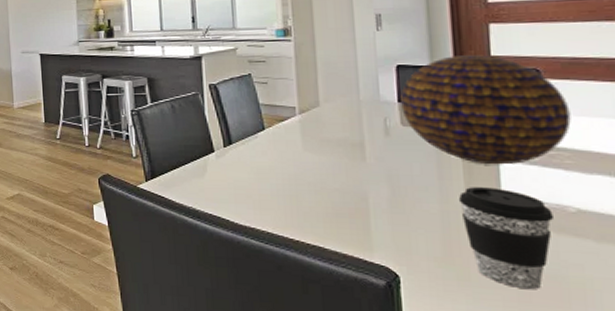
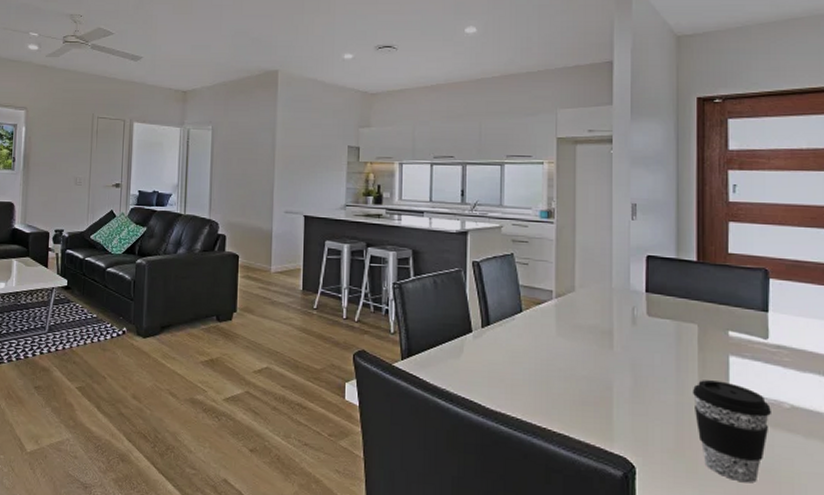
decorative orb: present [400,55,571,165] -> none [648,250,791,360]

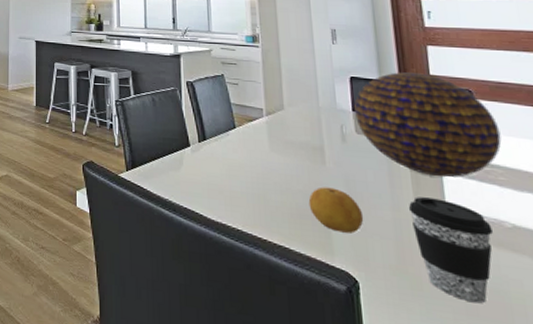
fruit: none [592,372,647,419] -> present [308,187,364,233]
decorative orb: none [648,250,791,360] -> present [354,72,502,178]

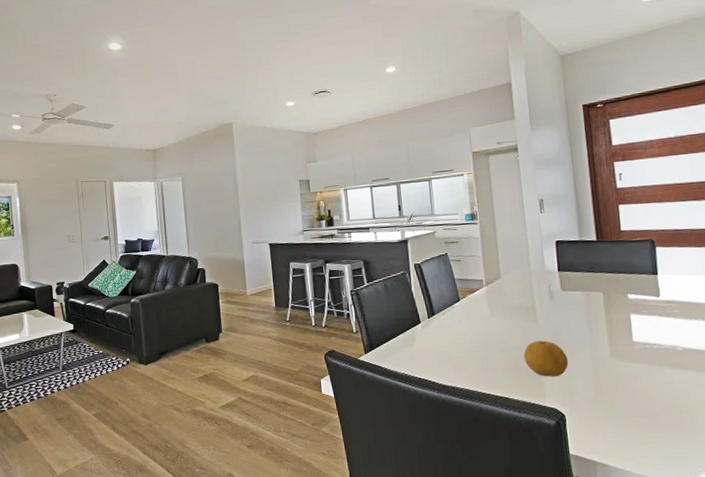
decorative orb: present [354,72,502,178] -> none [560,230,676,318]
coffee cup: present [408,197,493,304] -> none [603,336,668,416]

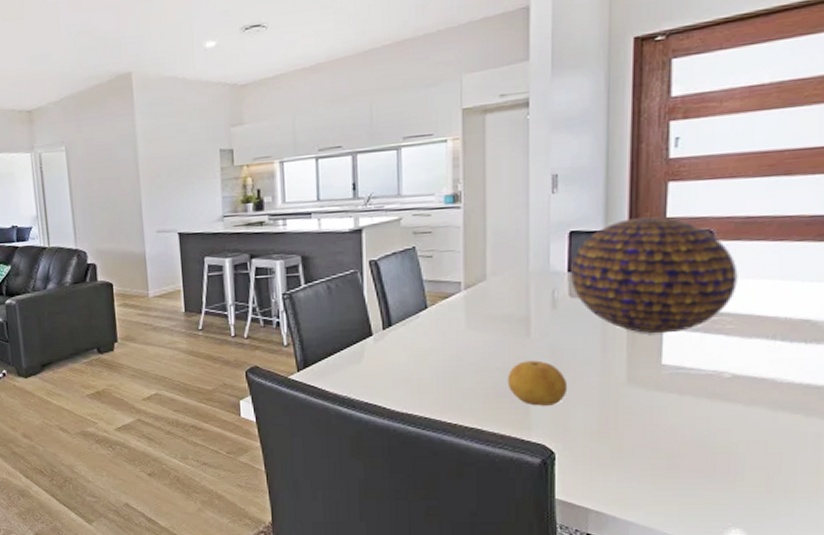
decorative orb: none [560,230,676,318] -> present [571,216,738,334]

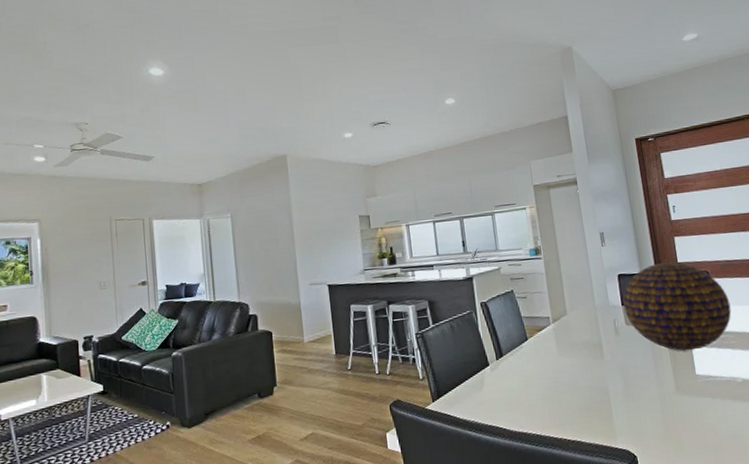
fruit: present [507,360,568,406] -> none [593,378,637,417]

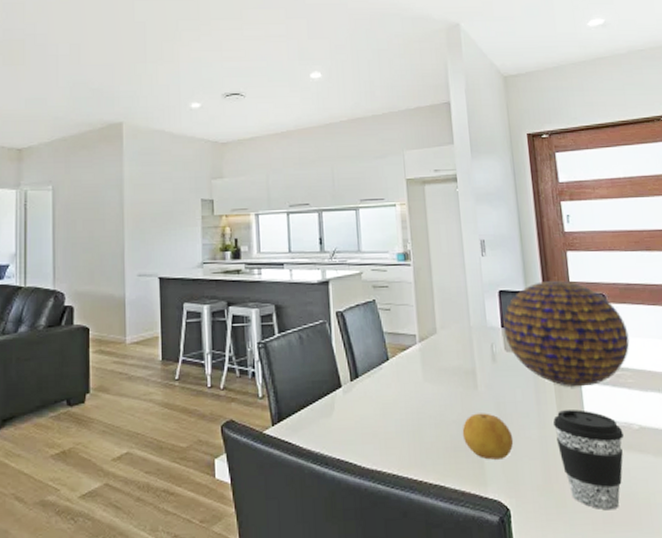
fruit: none [593,378,637,417] -> present [462,413,514,460]
coffee cup: none [669,369,730,451] -> present [552,409,624,510]

